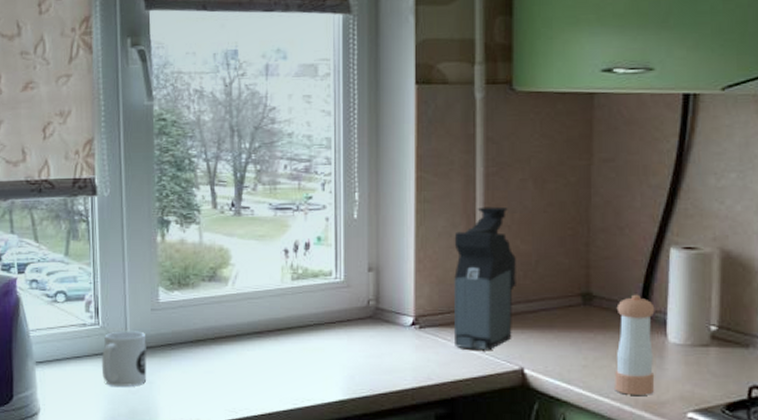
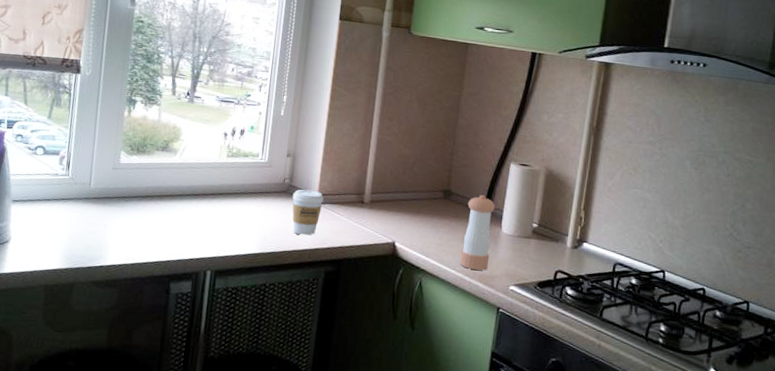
mug: present [101,331,147,386] -> none [66,182,106,227]
coffee cup: none [381,311,423,371] -> present [292,189,324,235]
coffee maker: present [454,206,516,350] -> none [346,117,399,225]

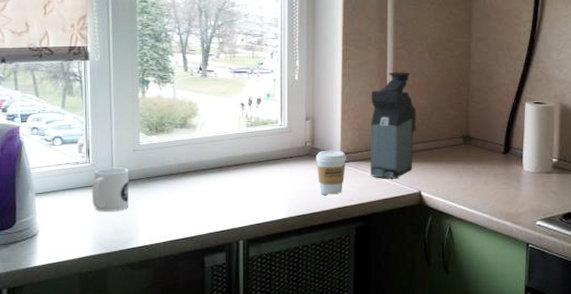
mug: none [66,182,106,227] -> present [91,167,129,211]
coffee maker: none [346,117,399,225] -> present [371,72,416,178]
pepper shaker: present [460,194,495,270] -> none [486,136,515,209]

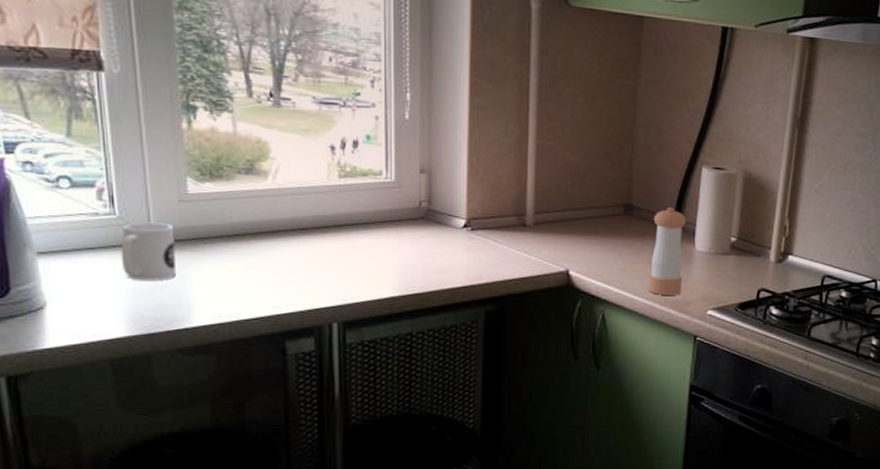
coffee cup: present [315,150,347,195] -> none [433,213,475,270]
coffee maker: present [371,72,416,178] -> none [505,117,565,252]
pepper shaker: none [486,136,515,209] -> present [648,207,686,295]

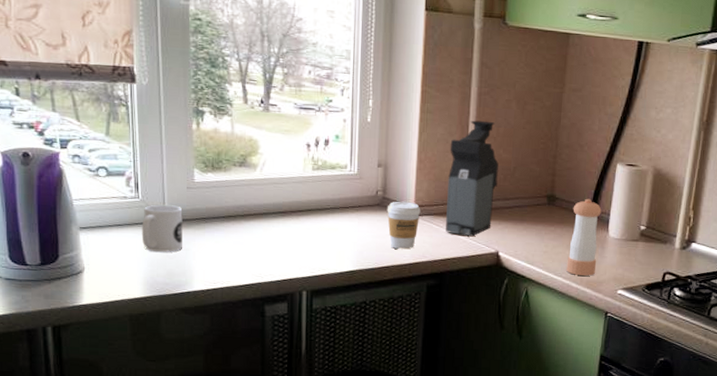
coffee cup: none [433,213,475,270] -> present [387,201,421,249]
coffee maker: none [505,117,565,252] -> present [446,120,499,236]

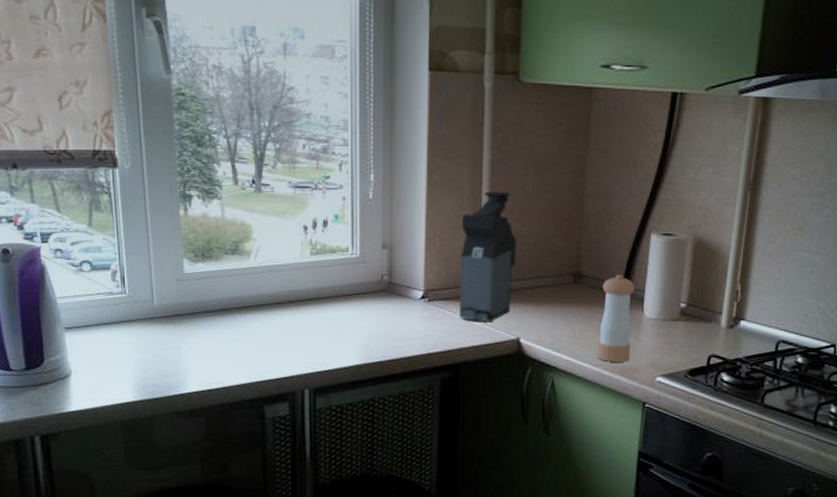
mug: present [141,204,183,252] -> none [130,299,175,351]
coffee cup: present [387,201,421,249] -> none [394,285,431,339]

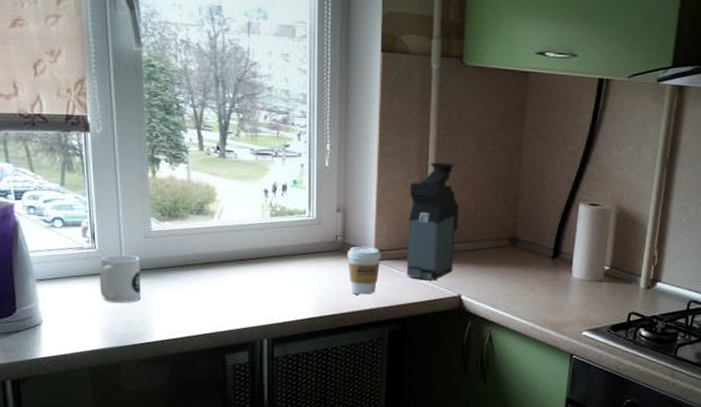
mug: none [130,299,175,351] -> present [99,254,142,303]
coffee cup: none [394,285,431,339] -> present [347,246,381,295]
pepper shaker: present [597,274,635,362] -> none [530,239,565,318]

